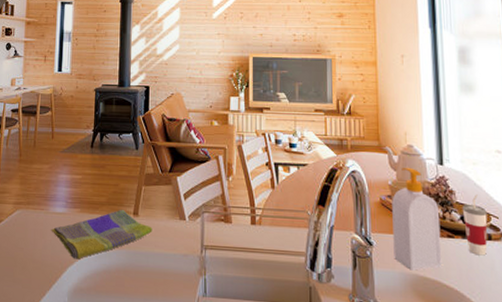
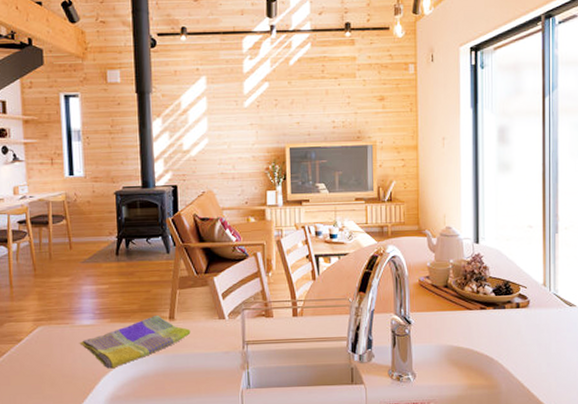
soap bottle: present [392,167,442,271] -> none [430,248,475,342]
cup: present [462,194,488,256] -> none [494,268,517,323]

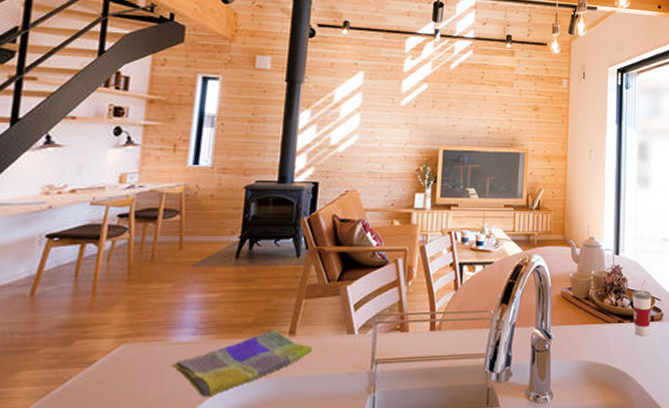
cup: none [494,268,517,323] -> present [632,280,652,336]

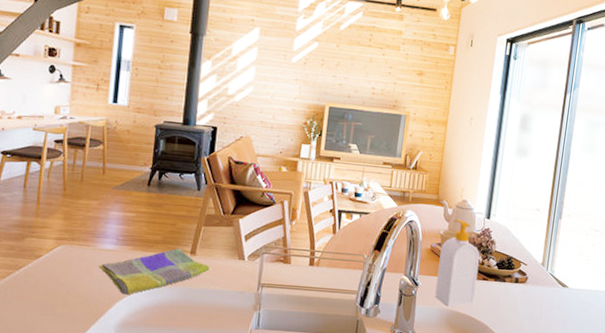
soap bottle: none [570,259,613,358] -> present [435,219,480,307]
cup: present [632,280,652,336] -> none [497,245,519,295]

